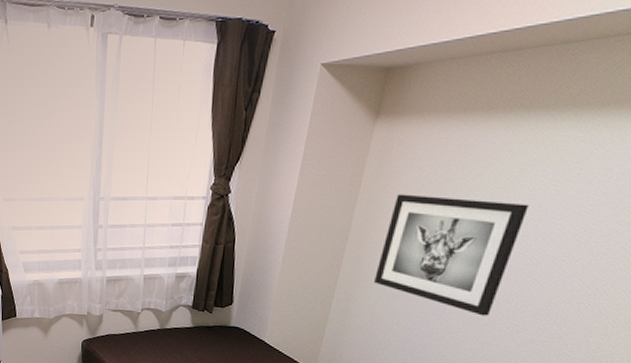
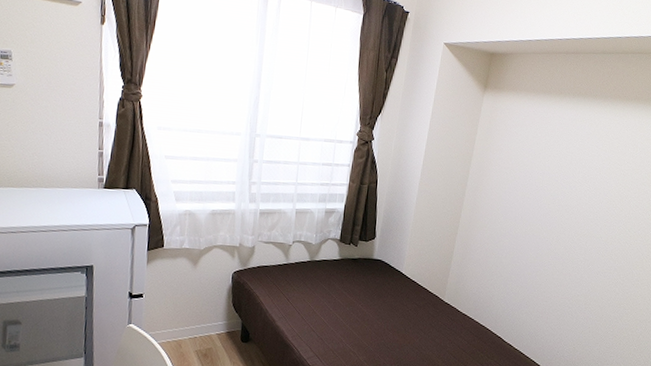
wall art: present [374,194,529,316] -> none [487,152,589,252]

